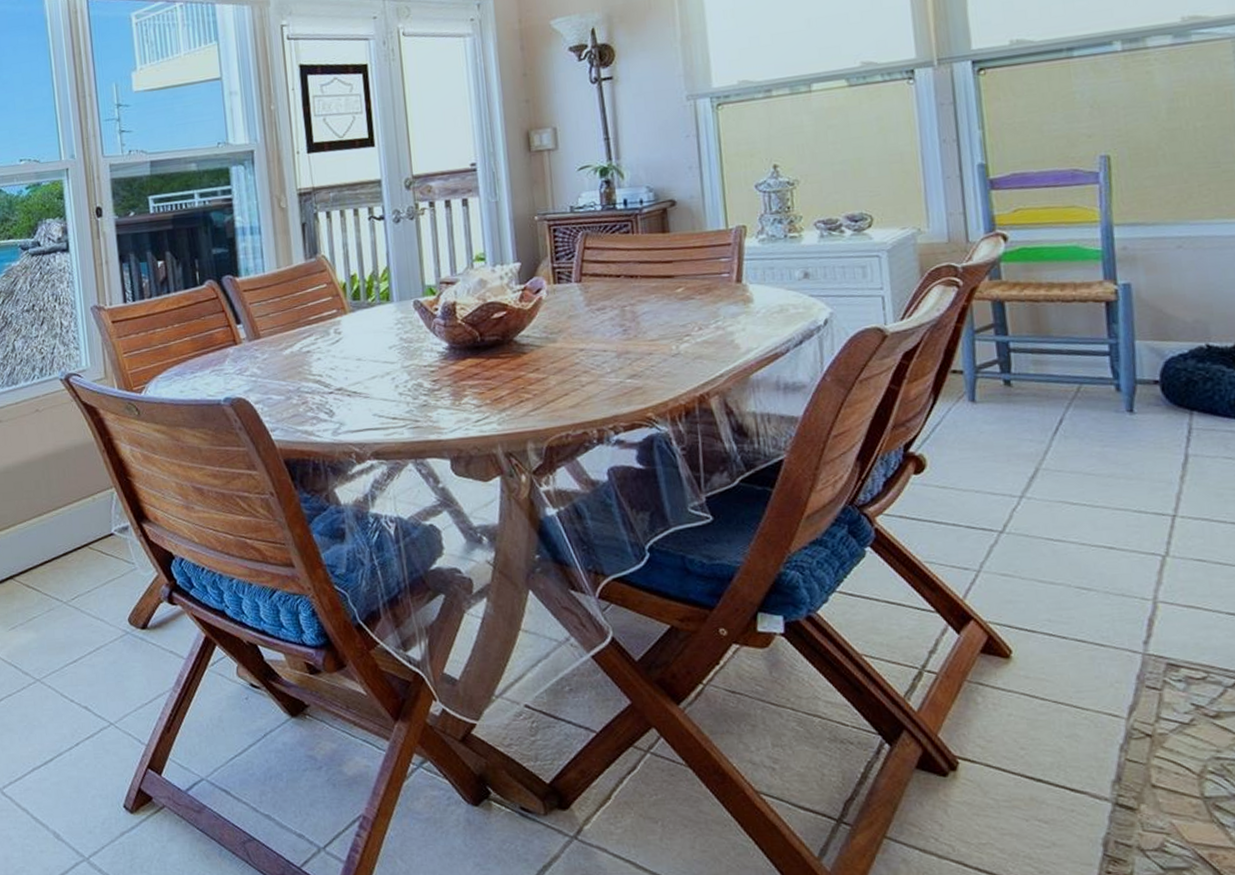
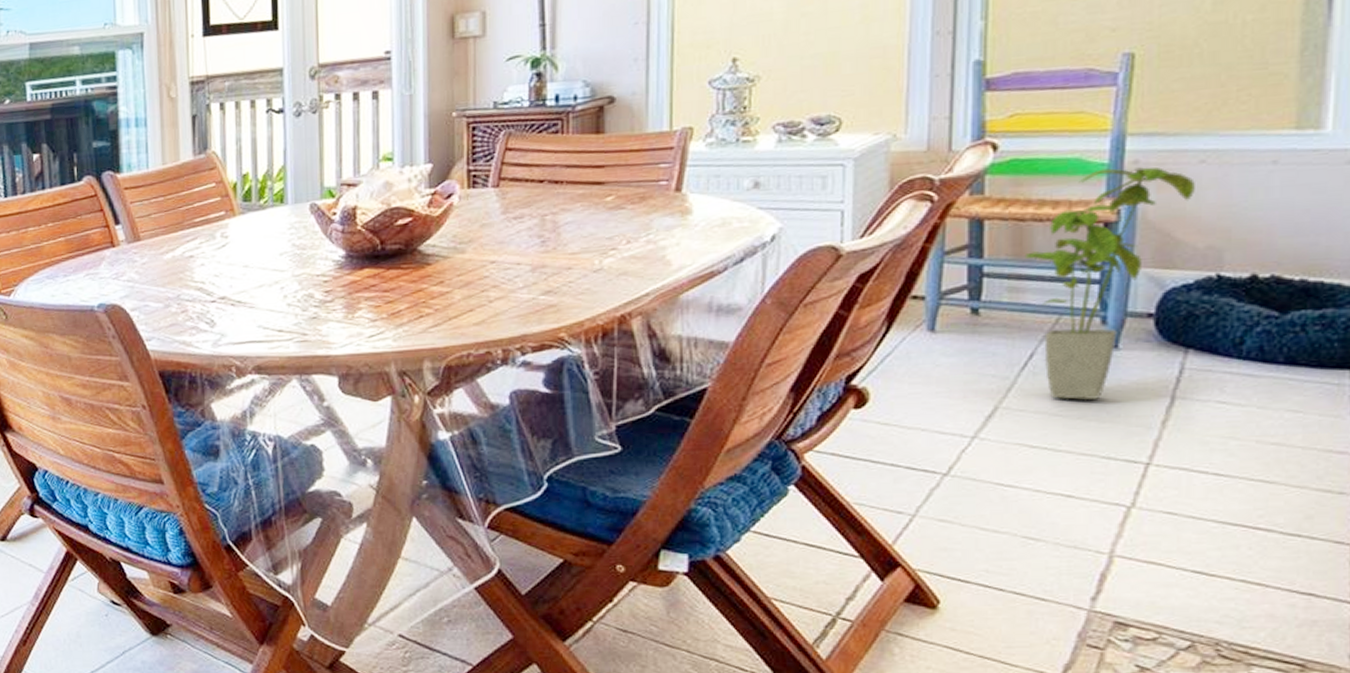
house plant: none [1042,252,1177,460] -> present [1024,167,1195,400]

